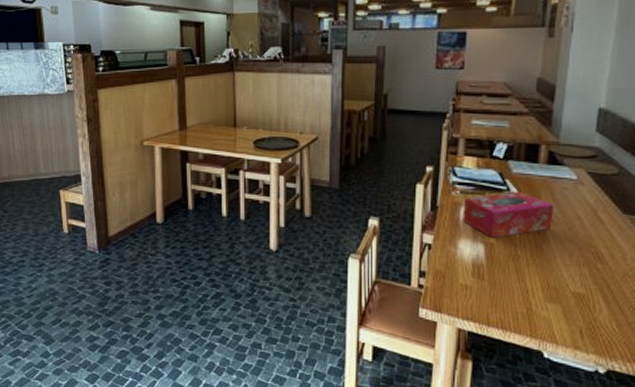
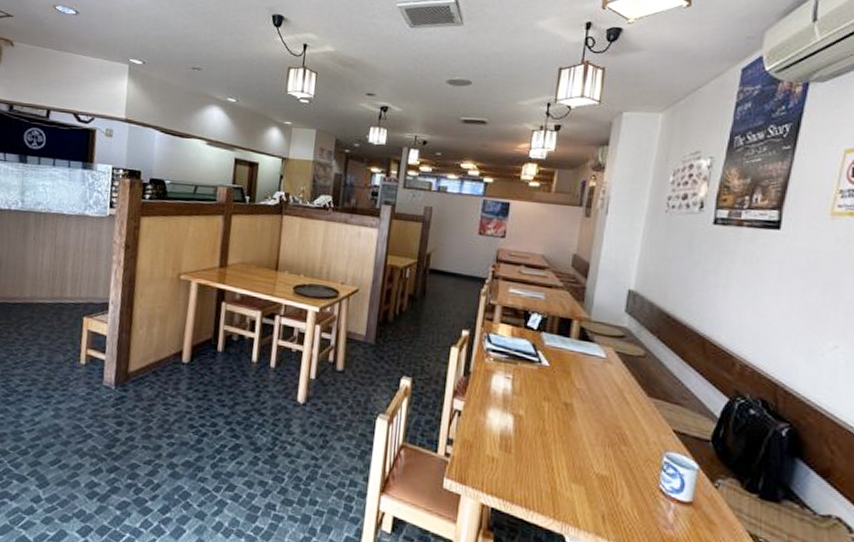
tissue box: present [463,191,554,238] -> none [494,364,583,410]

